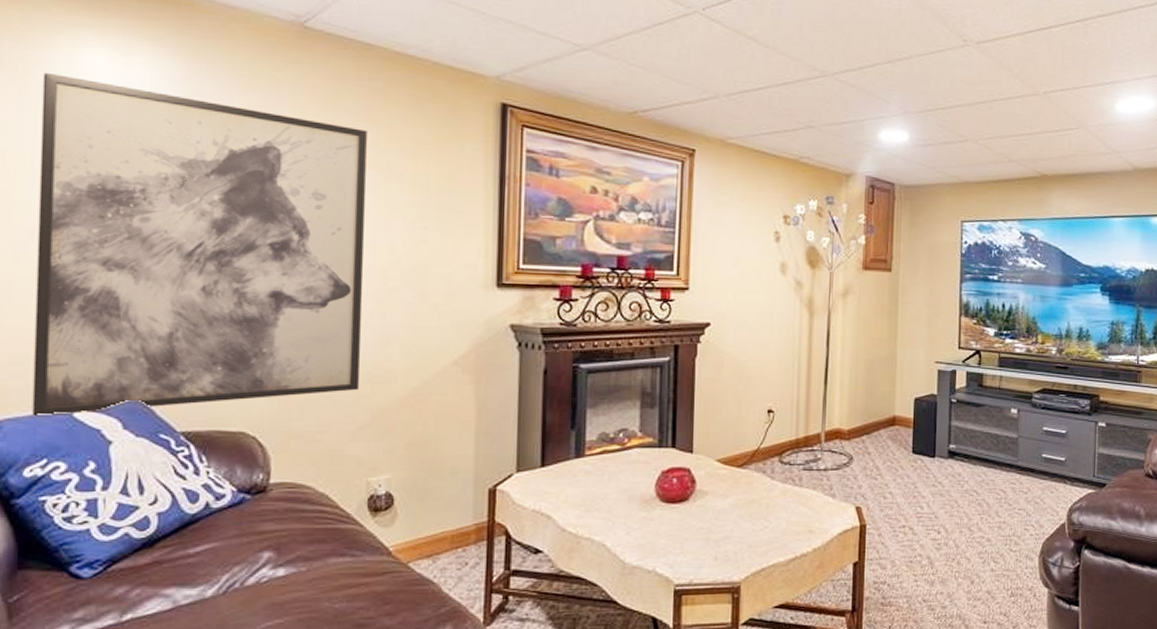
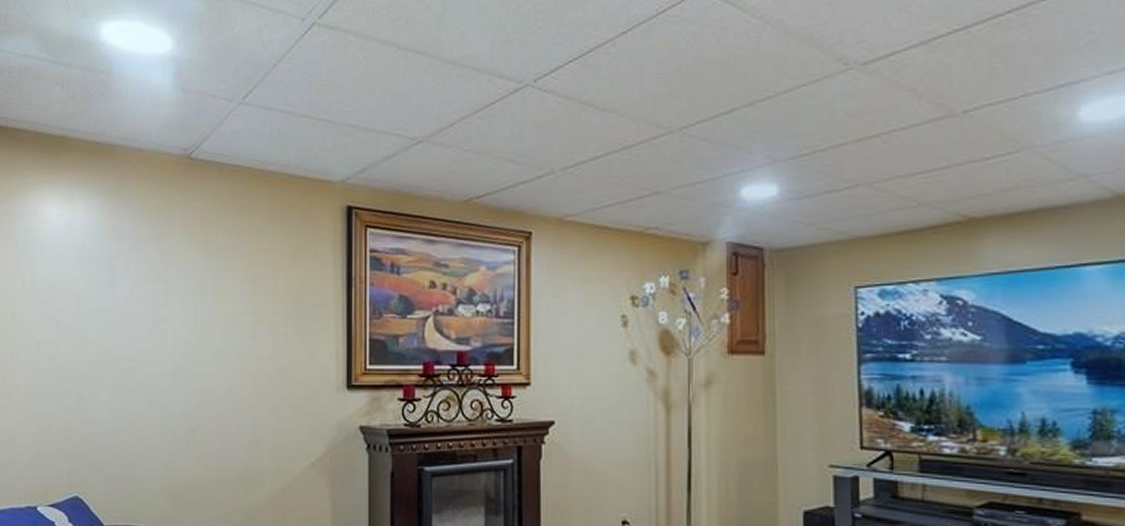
wall art: present [32,72,369,417] -> none [12,224,239,510]

